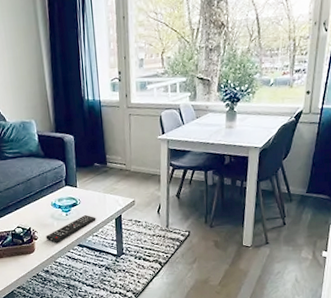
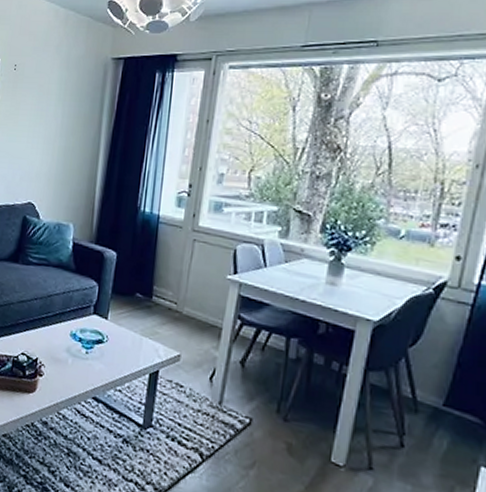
remote control: present [46,215,96,243] -> none [54,359,124,387]

